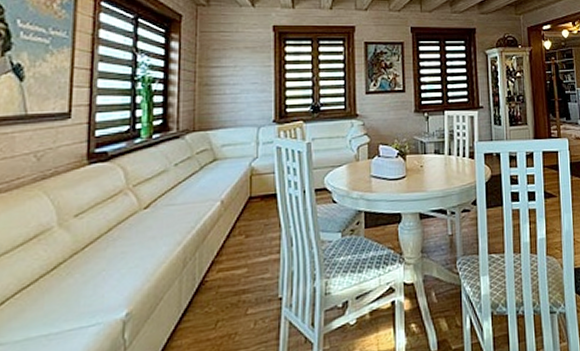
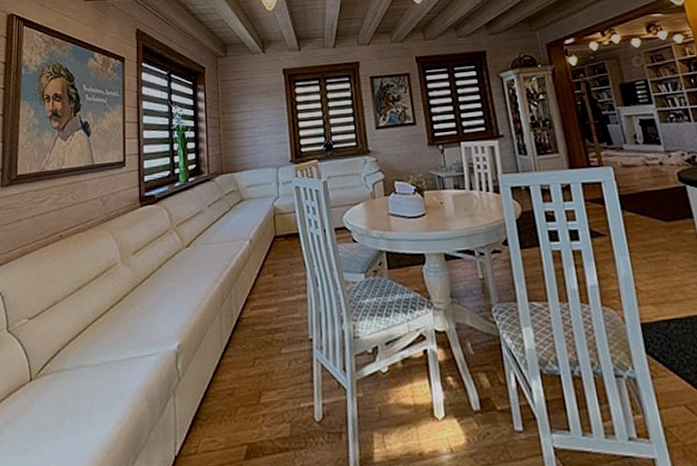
mug: none [431,157,456,180] -> present [451,192,480,217]

